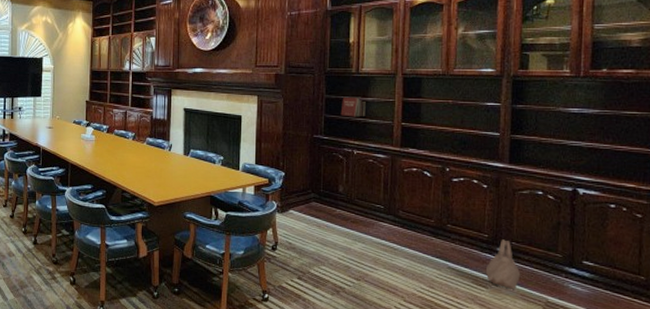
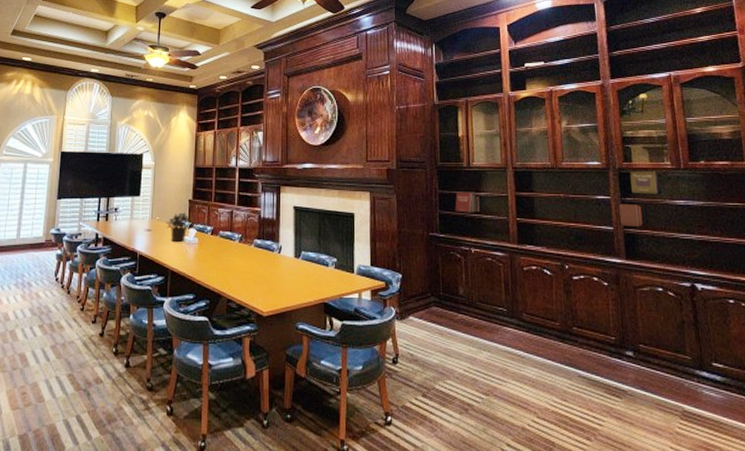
potted plant: none [65,112,90,140] -> present [166,212,193,243]
handbag: present [485,239,521,289] -> none [617,342,654,398]
books: none [508,110,532,133] -> present [619,203,643,227]
books: none [524,76,555,102] -> present [629,169,660,194]

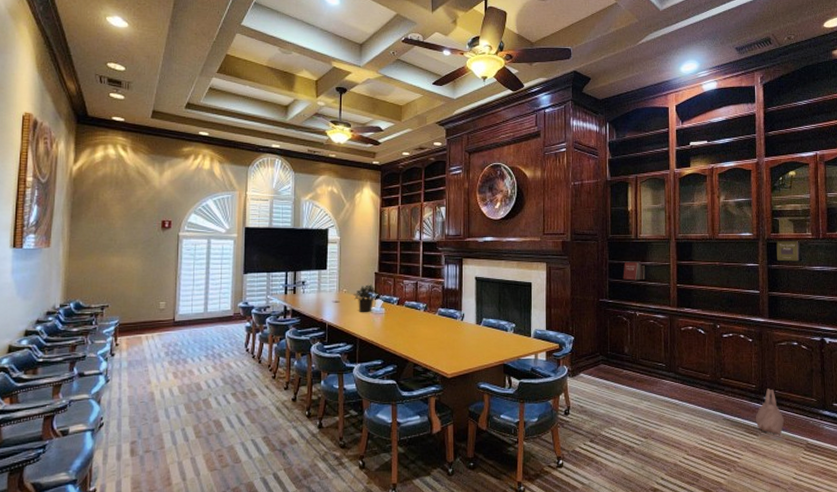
handbag: none [617,342,654,398] -> present [755,389,785,435]
books: present [619,203,643,227] -> none [765,270,785,290]

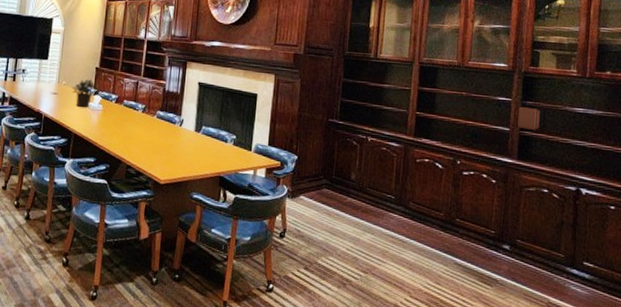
books: present [623,261,645,281] -> none [356,81,382,104]
handbag: present [755,389,785,435] -> none [490,236,525,289]
books: none [765,270,785,290] -> present [517,106,540,130]
books: present [776,239,801,262] -> none [533,73,562,101]

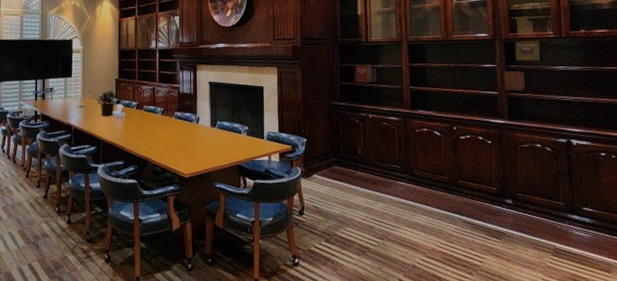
books: none [356,81,382,104] -> present [354,64,377,83]
books: none [533,73,562,101] -> present [515,39,542,62]

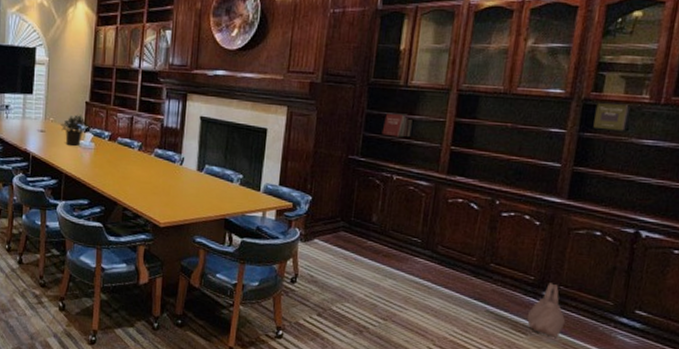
handbag: none [497,191,530,239] -> present [526,283,566,338]
books: present [504,70,525,91] -> none [571,138,600,166]

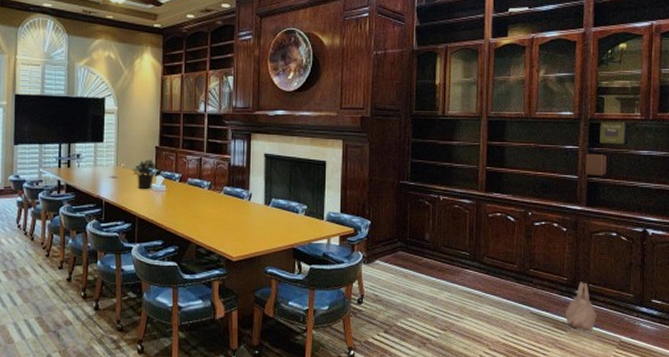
books: present [381,112,412,138] -> none [427,140,452,162]
books: none [571,138,600,166] -> present [585,153,607,176]

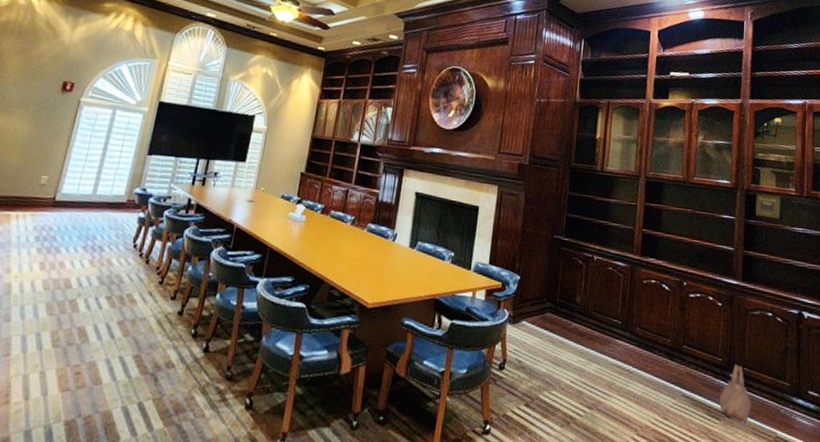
potted plant: present [132,159,160,190] -> none [271,185,302,219]
books: present [585,153,607,176] -> none [741,224,762,250]

